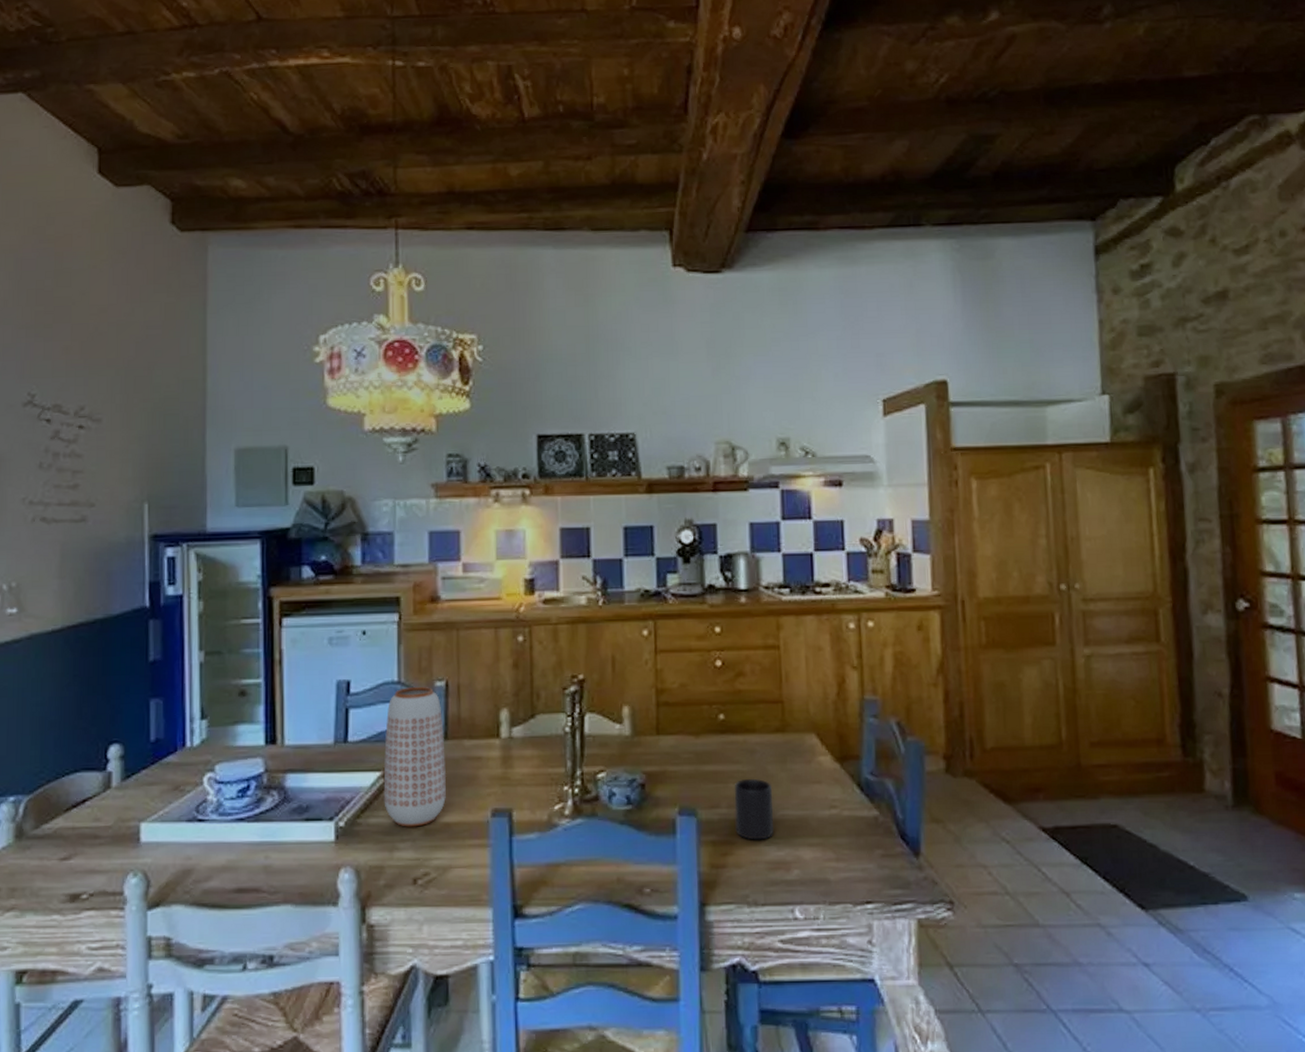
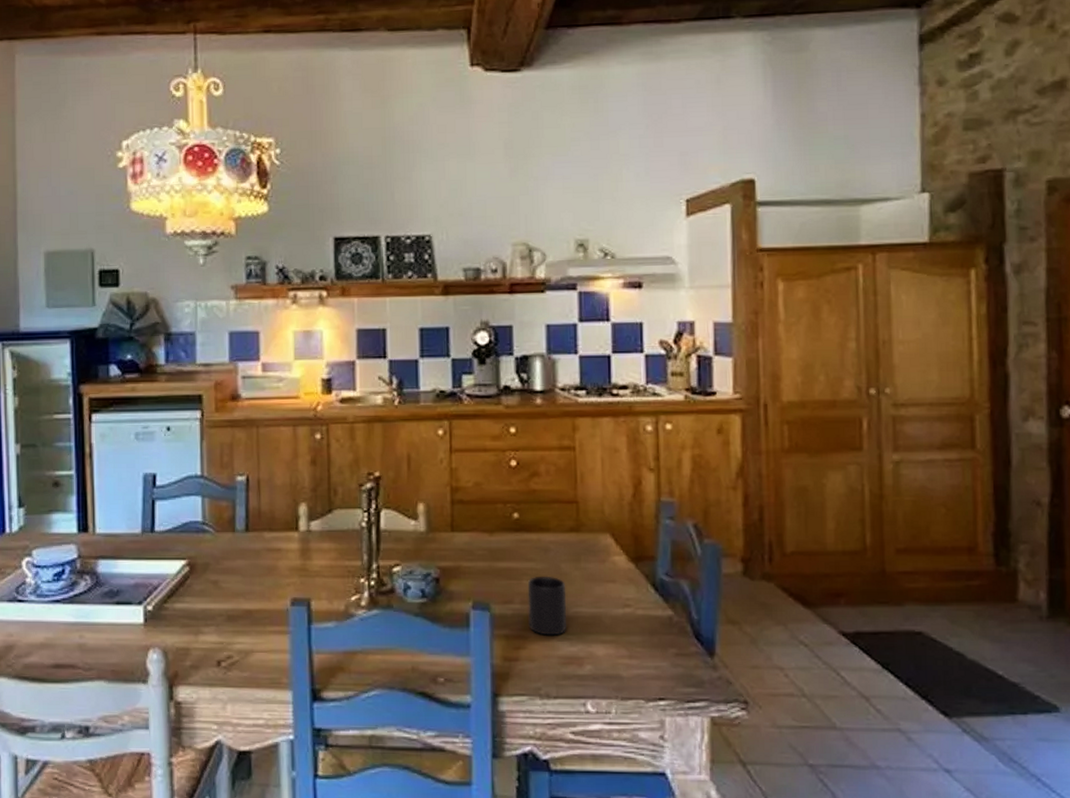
vase: present [383,687,447,827] -> none [188,481,248,613]

